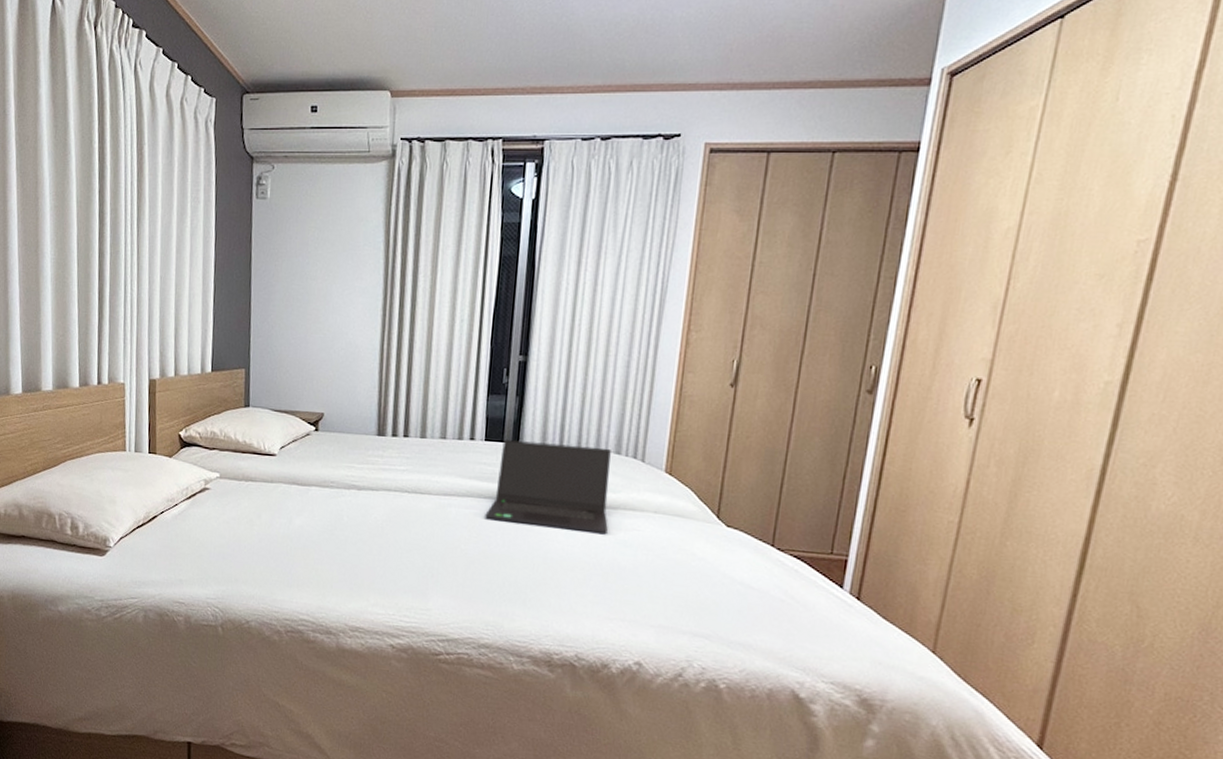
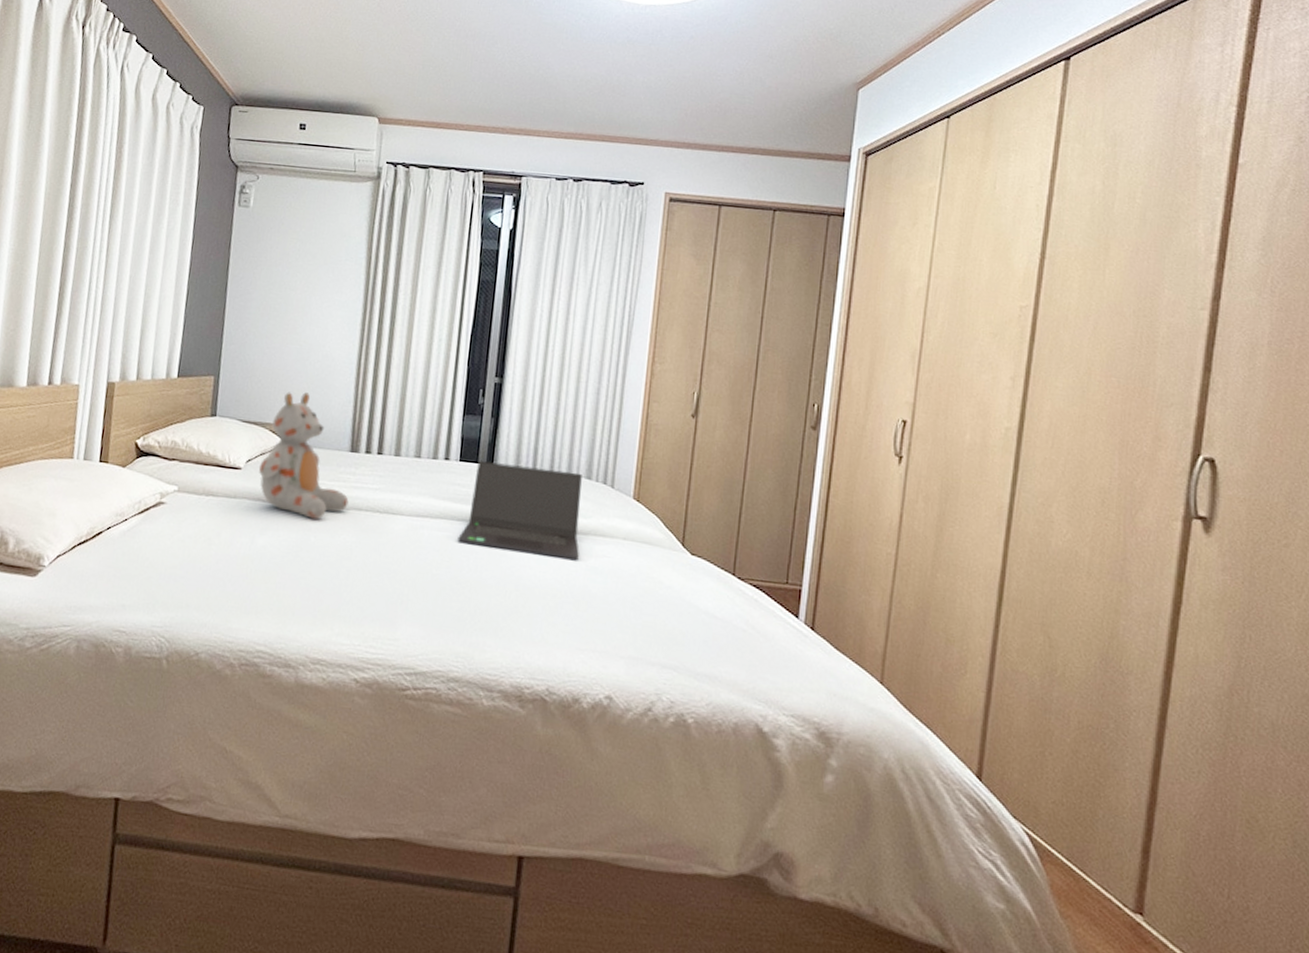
stuffed bear: none [291,380,378,500] -> present [258,392,349,519]

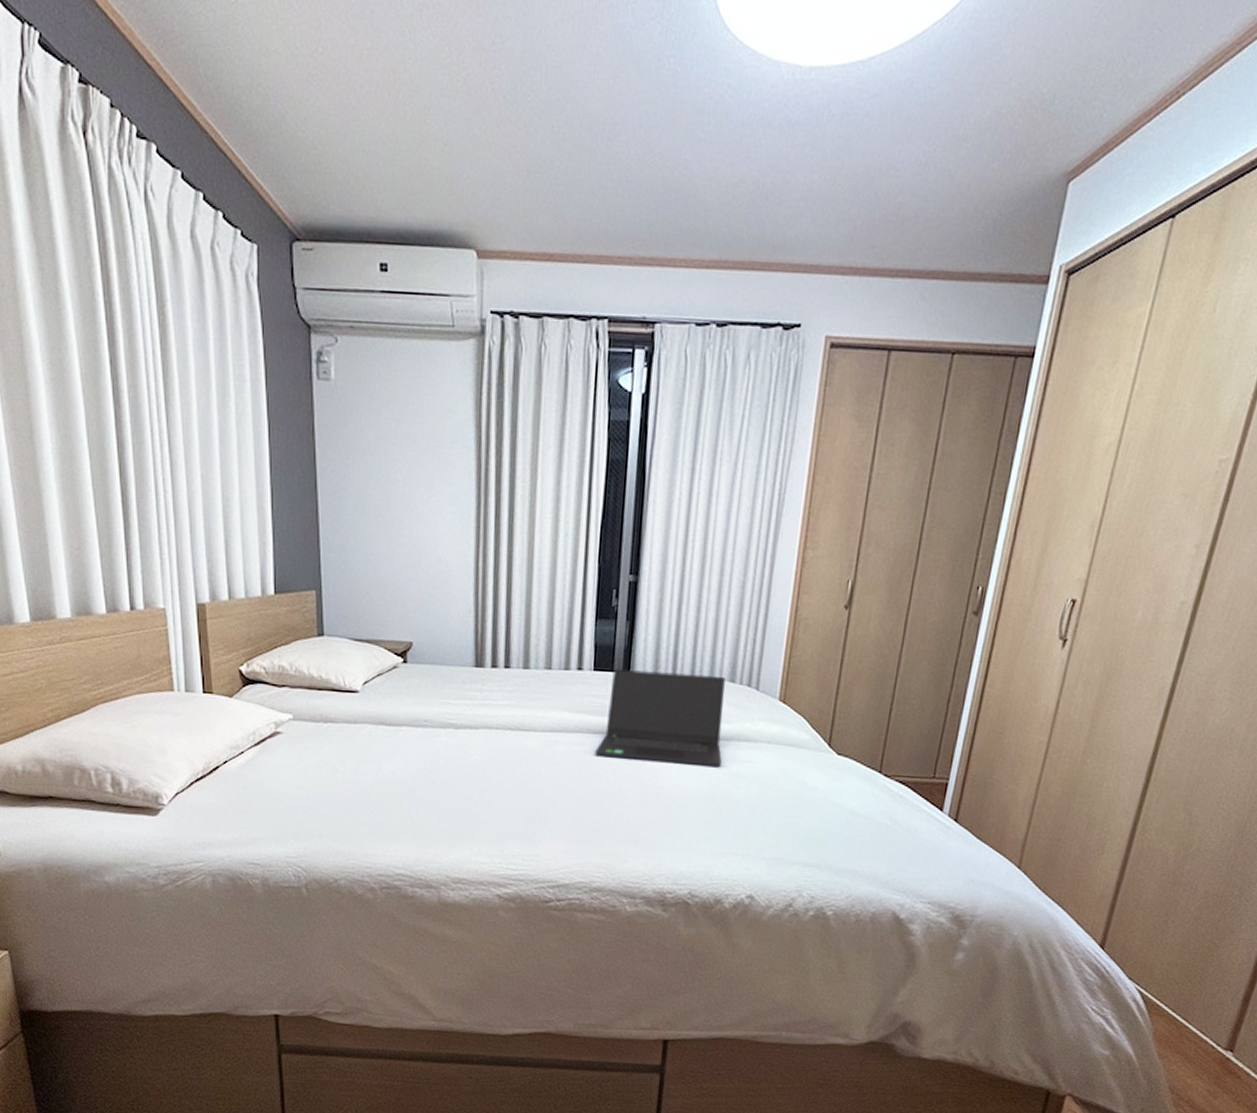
stuffed bear: present [258,392,349,519] -> none [377,603,478,741]

